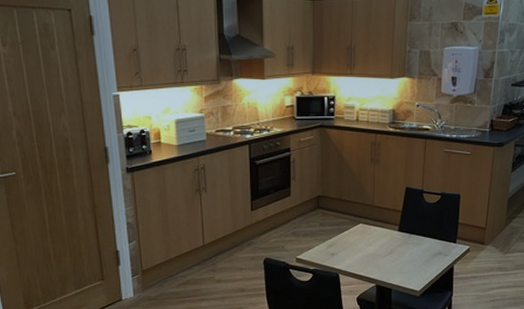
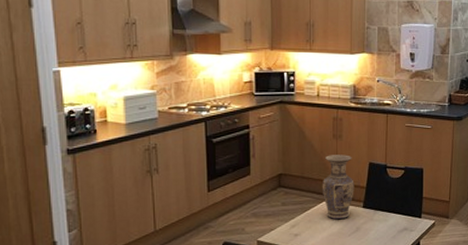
vase: none [358,179,391,242] -> present [322,155,354,220]

